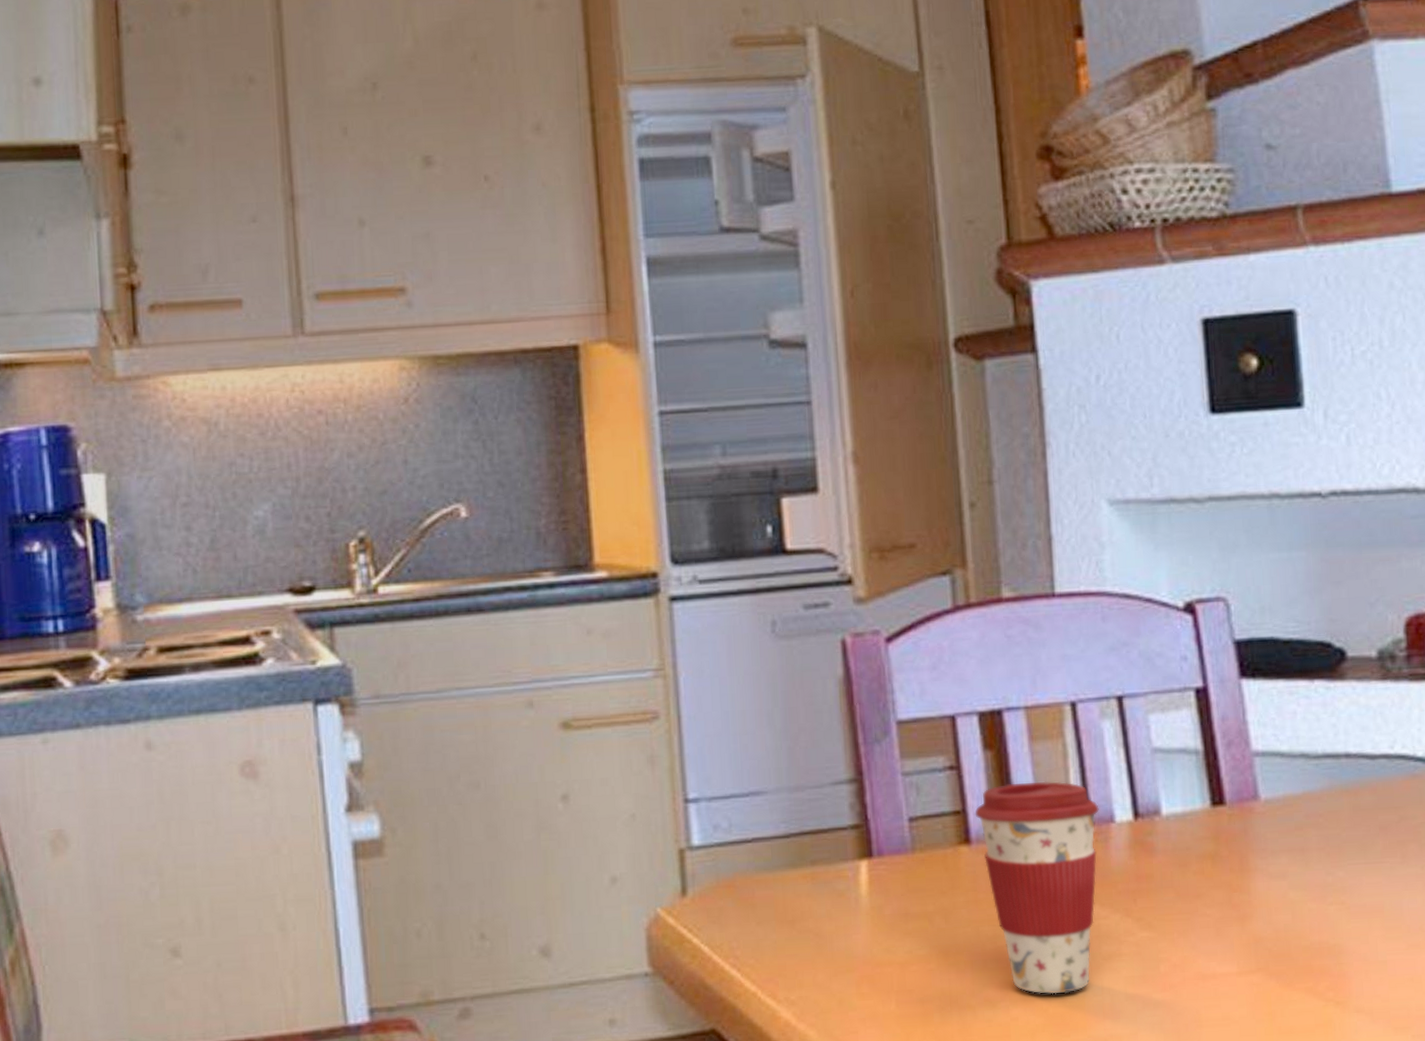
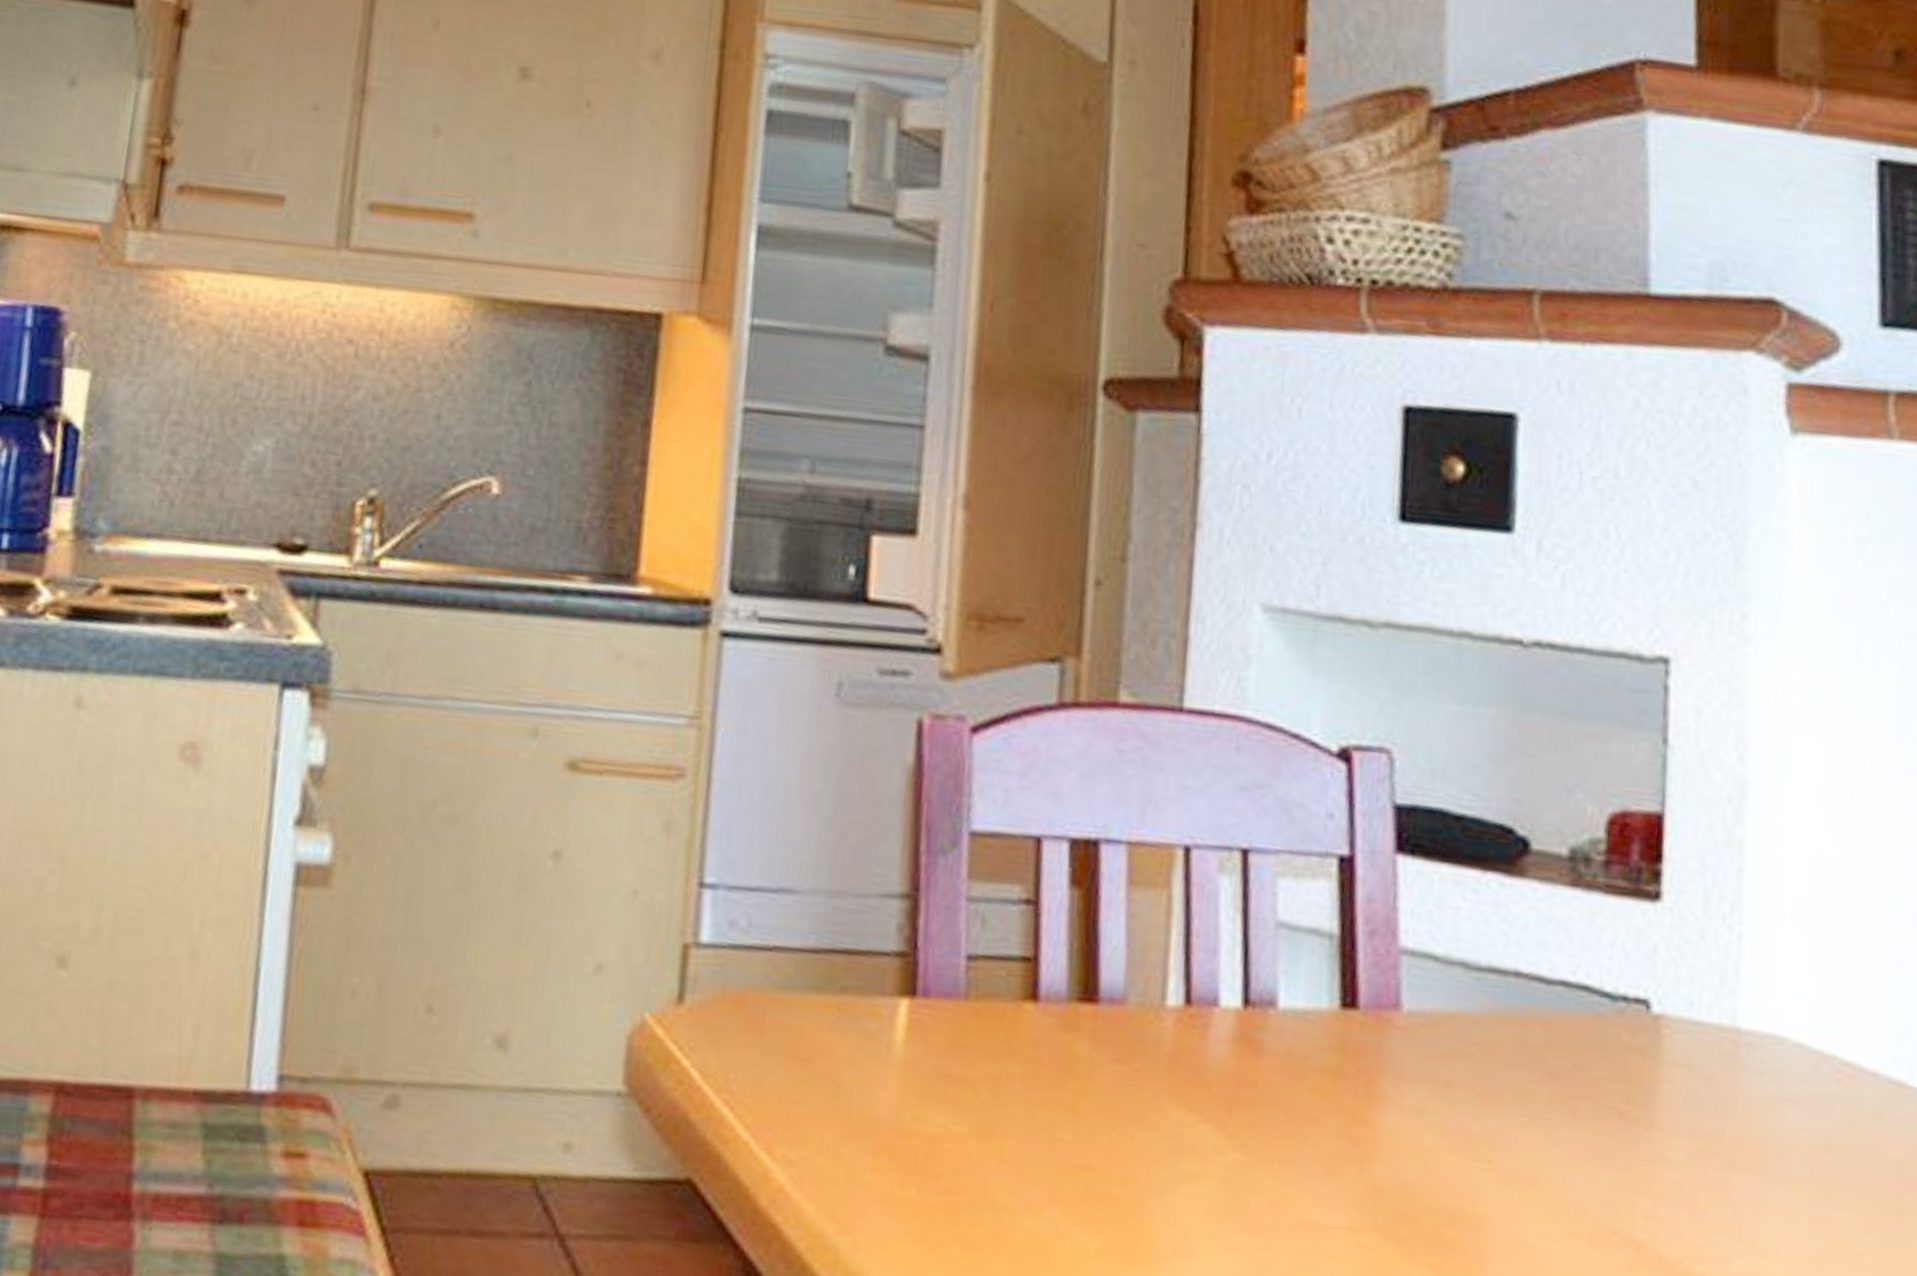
coffee cup: present [975,781,1099,994] -> none [1048,934,1202,1215]

